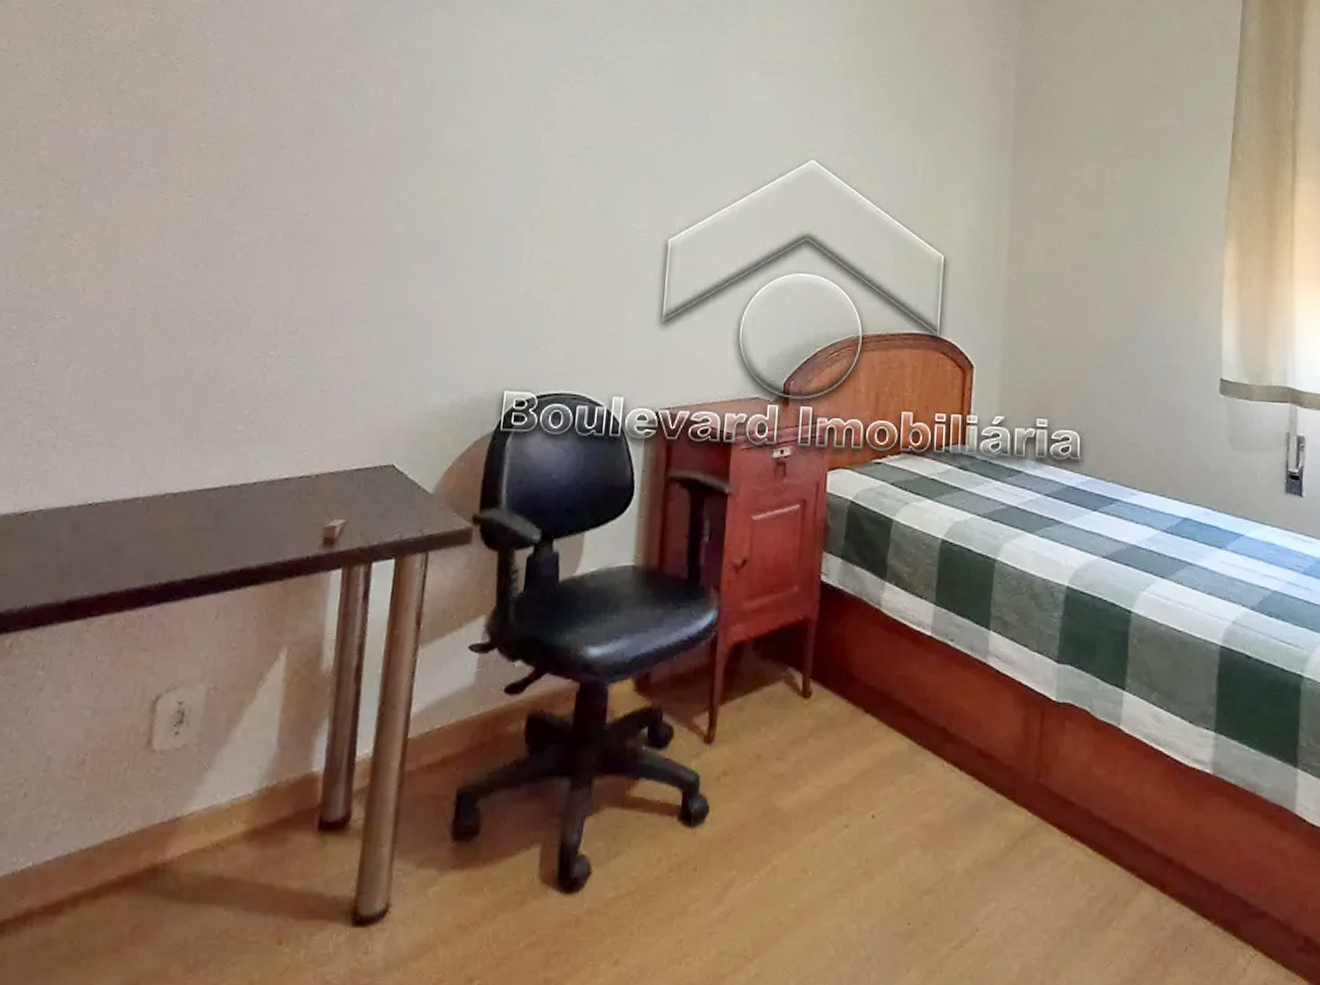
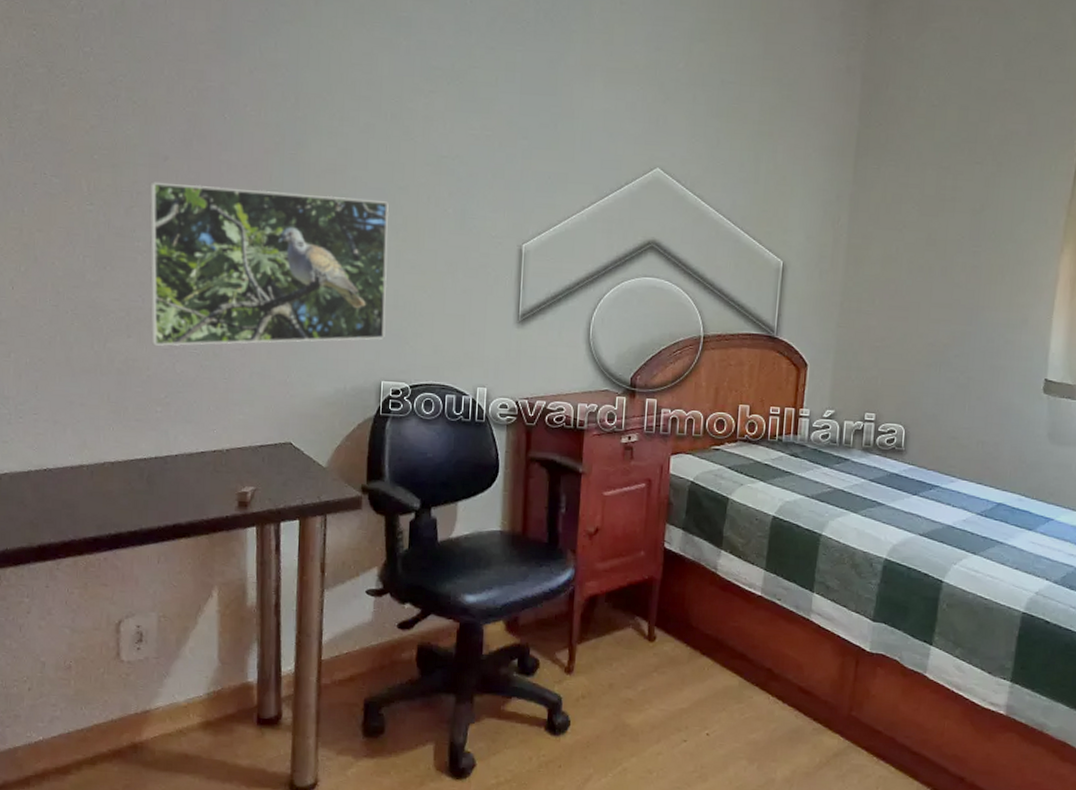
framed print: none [240,172,525,354] -> present [149,181,390,346]

